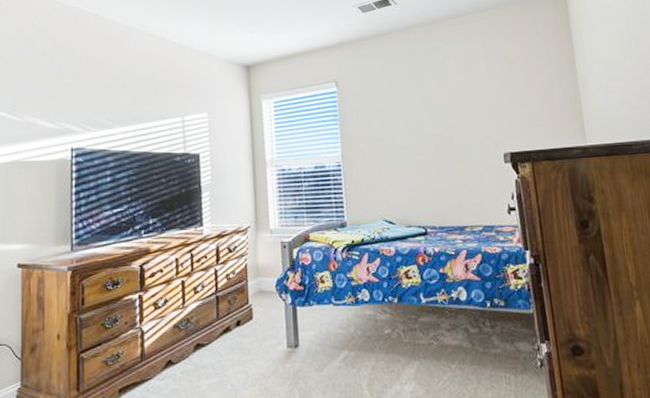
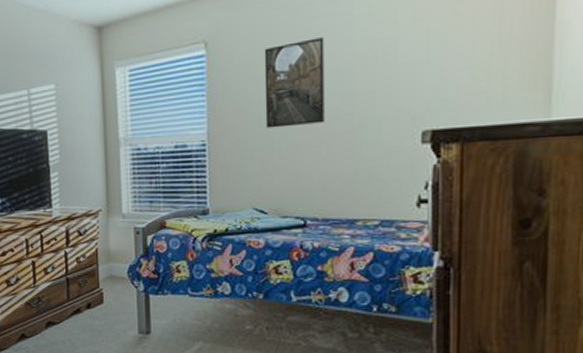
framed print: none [382,81,433,152] -> present [264,37,325,128]

